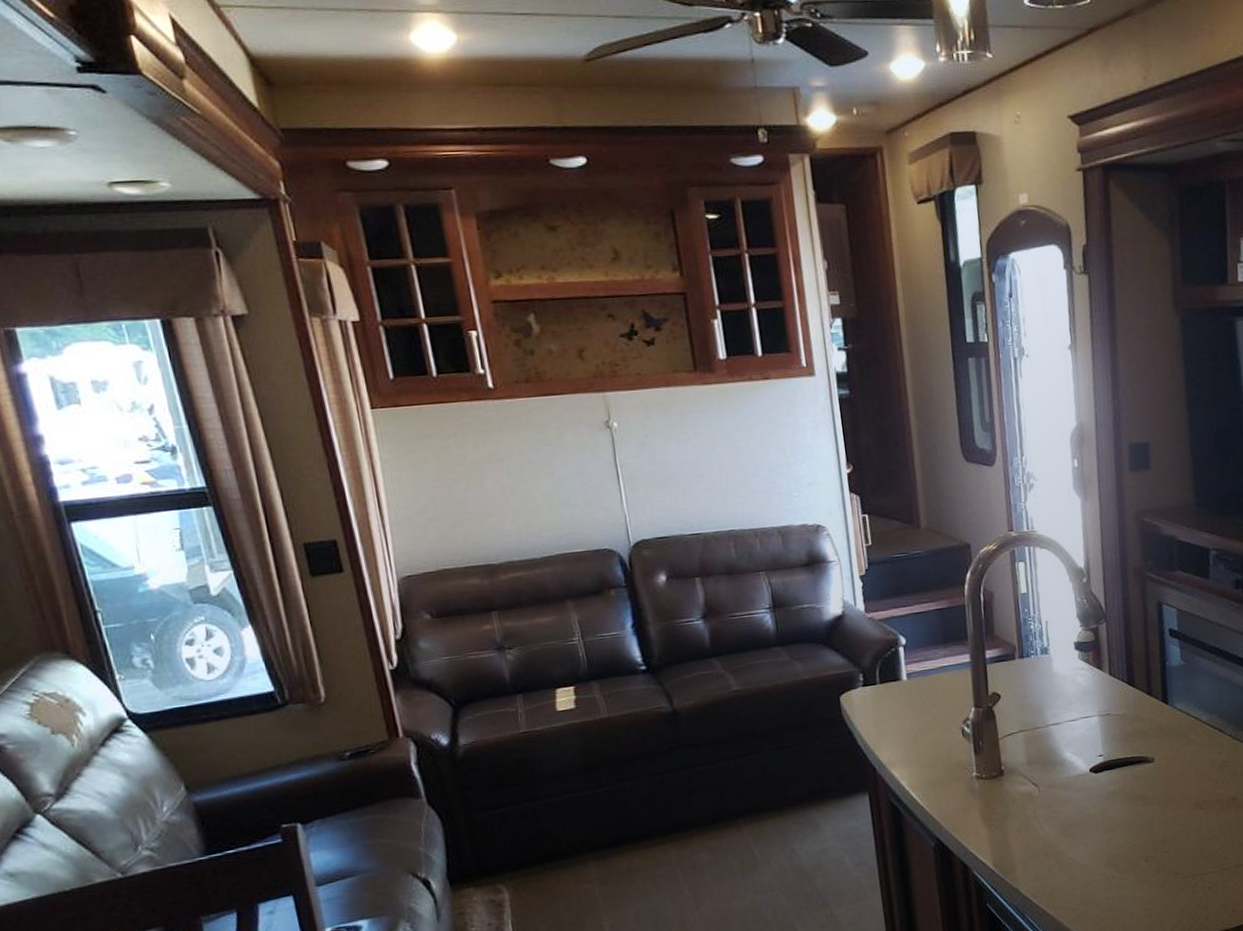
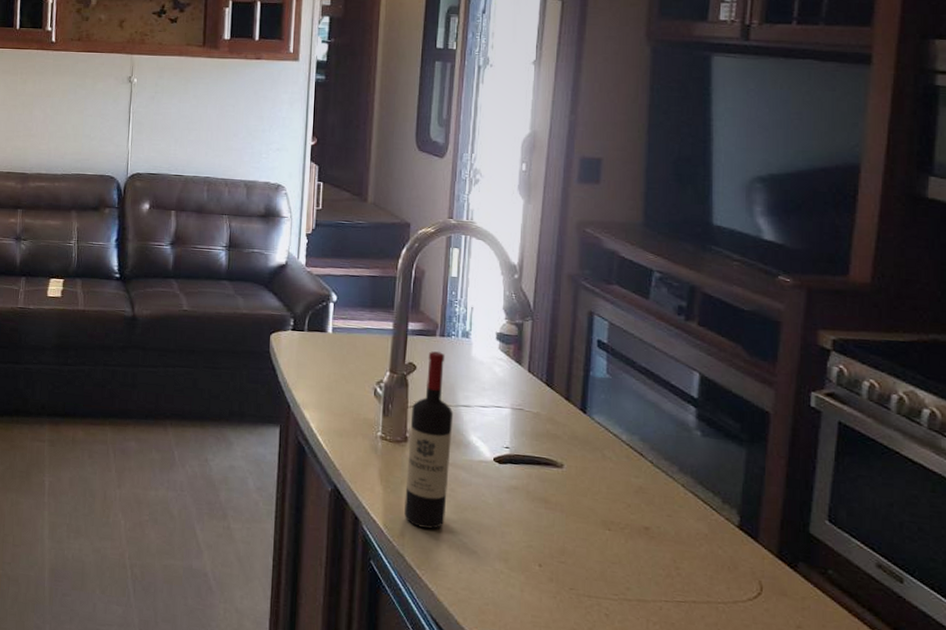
wine bottle: none [1003,674,1053,857] -> present [404,351,454,529]

